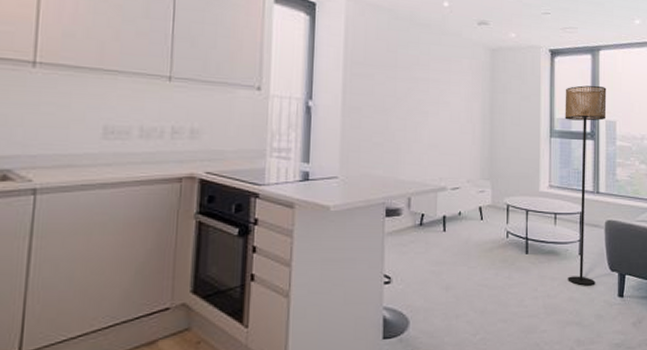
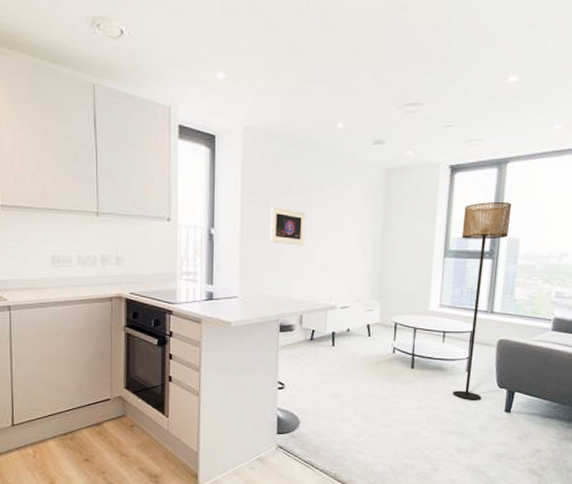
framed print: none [375,79,413,122] -> present [270,206,306,246]

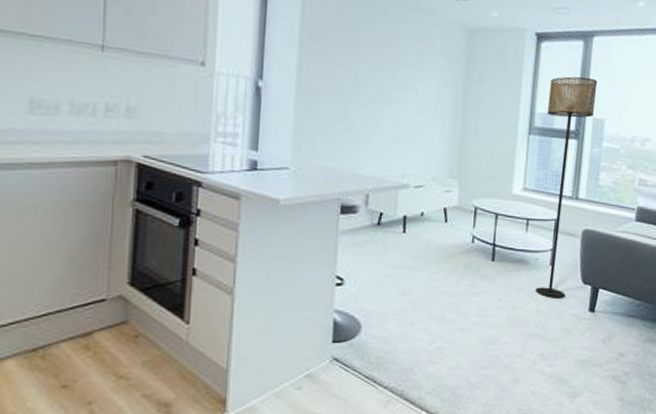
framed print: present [270,206,306,246] -> none [332,59,377,110]

